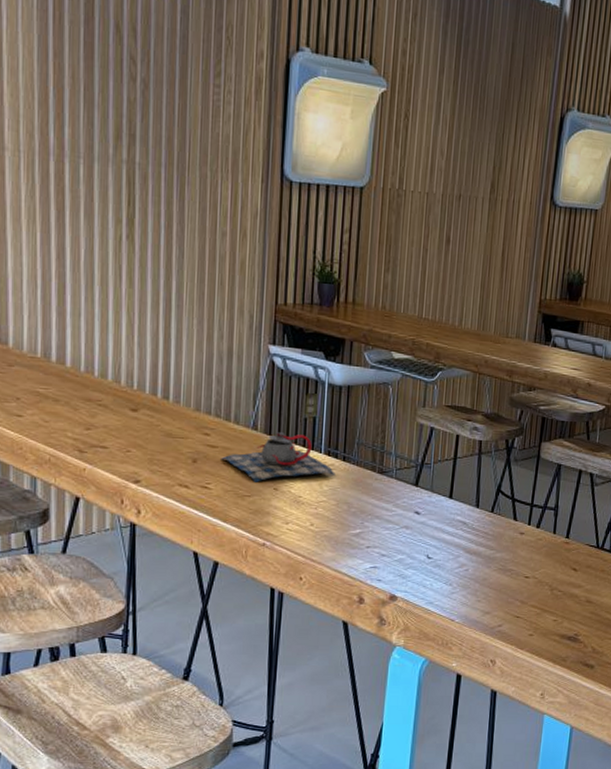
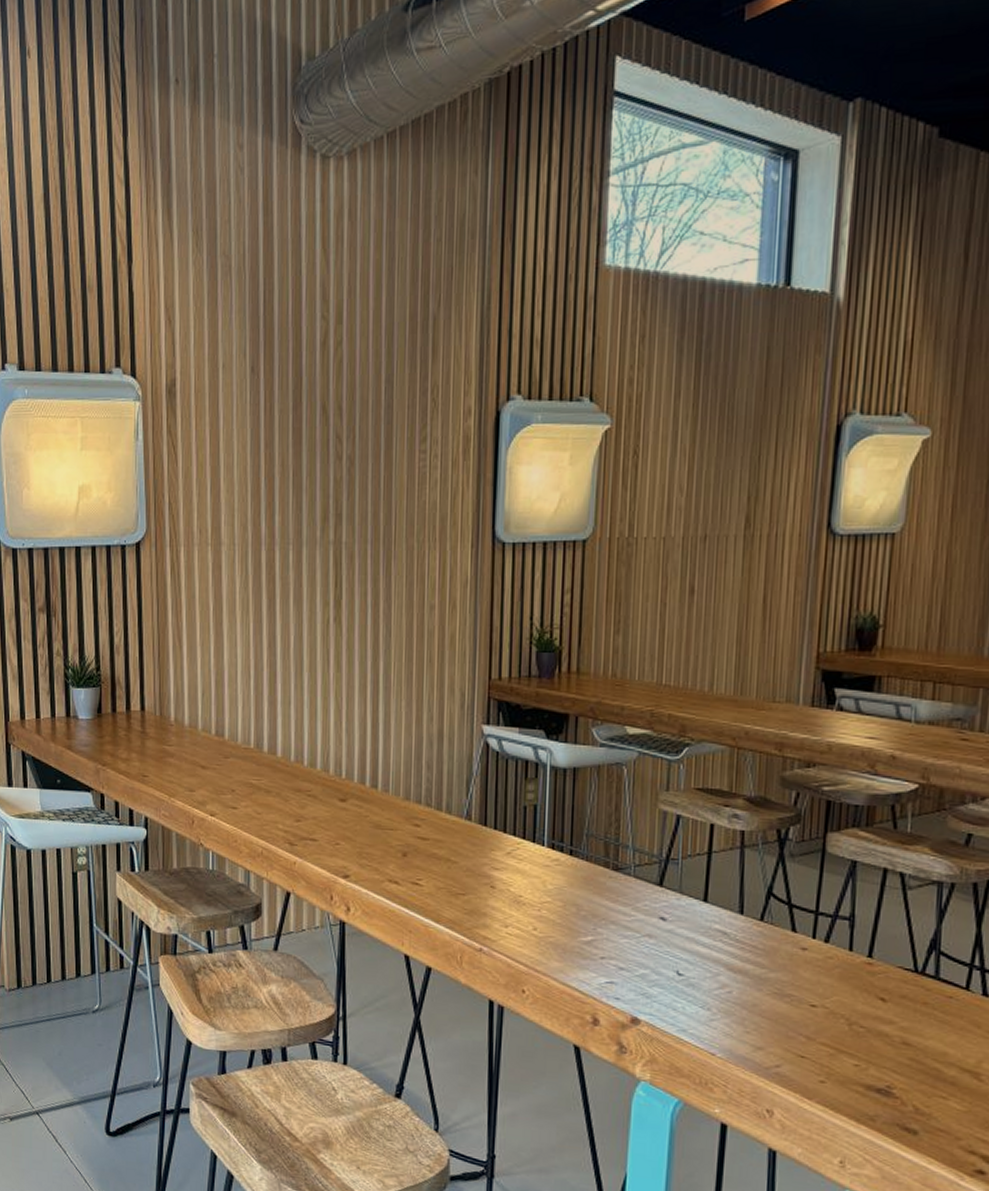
teapot: present [221,432,336,482] -> none [432,822,561,879]

